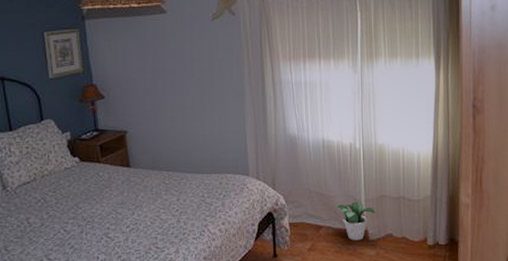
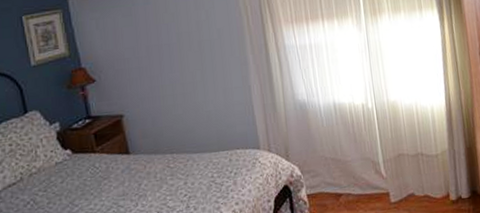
potted plant: present [337,202,376,241] -> none [355,164,395,205]

